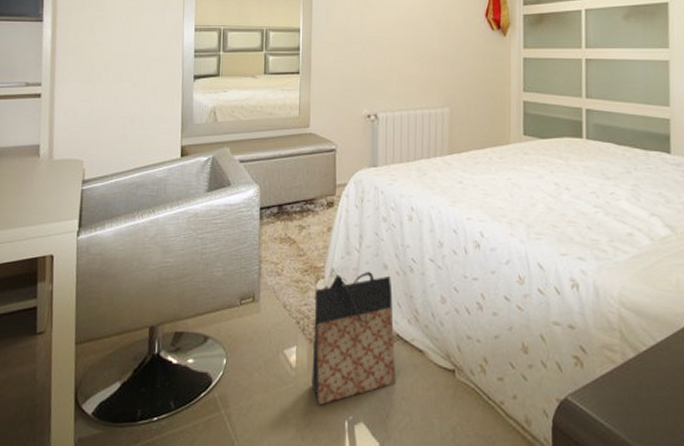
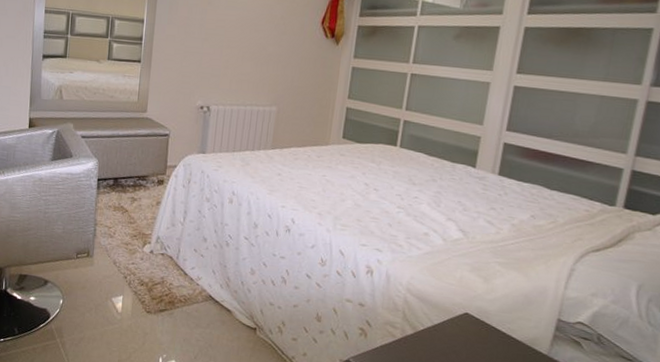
bag: present [311,272,397,405] -> none [133,241,209,344]

